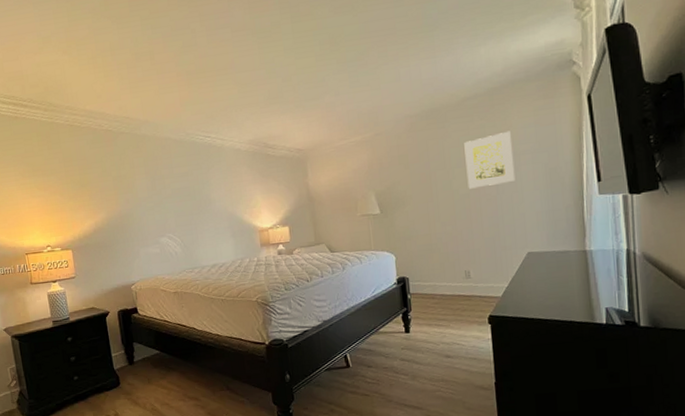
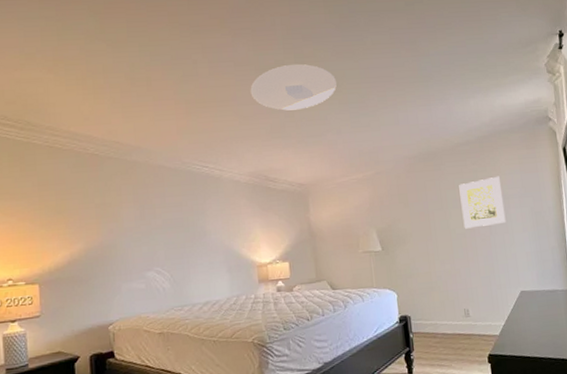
ceiling light: none [247,23,335,75] -> present [250,64,337,111]

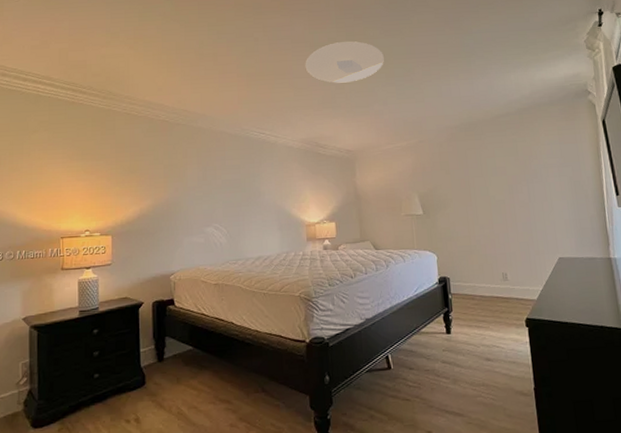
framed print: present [459,176,506,229] -> none [499,146,545,196]

